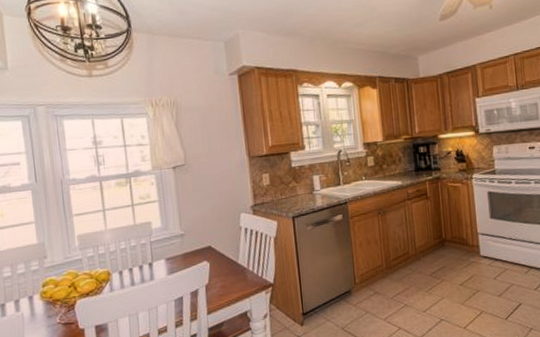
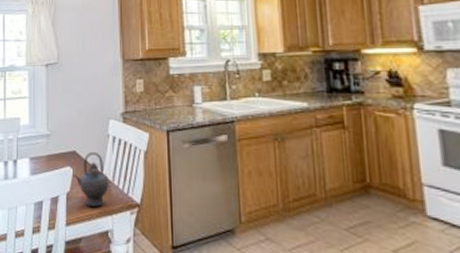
teapot: none [210,244,245,293] -> present [72,151,109,207]

